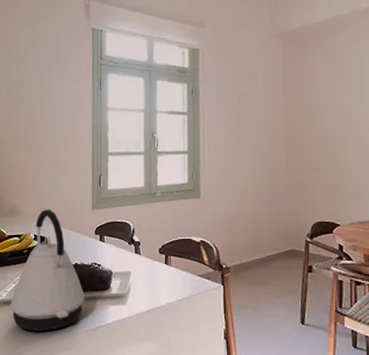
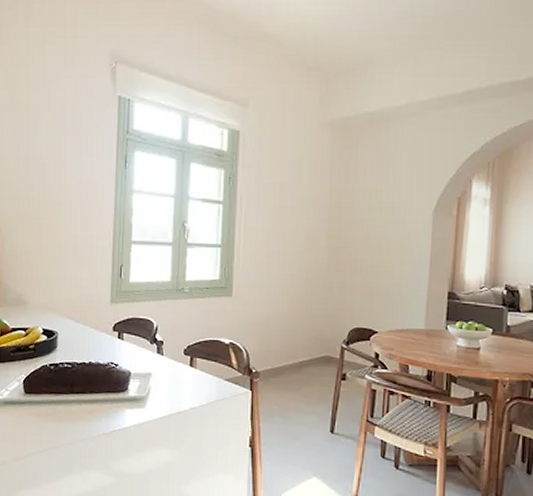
kettle: present [10,209,85,331] -> none [12,300,99,435]

